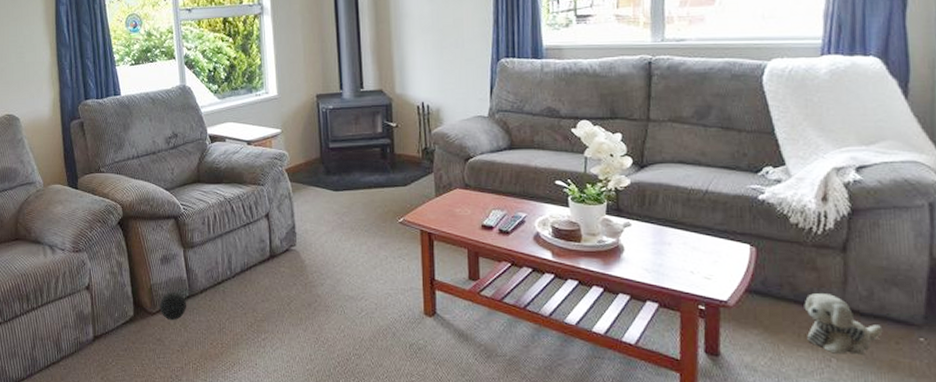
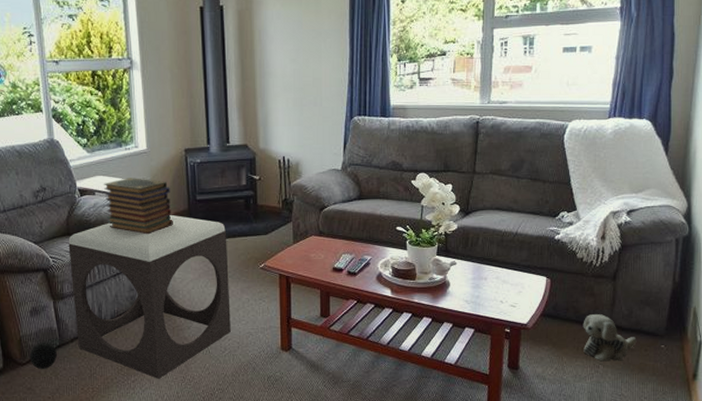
footstool: none [199,162,368,339] -> present [68,214,231,379]
book stack: none [233,124,305,184] -> present [103,178,173,235]

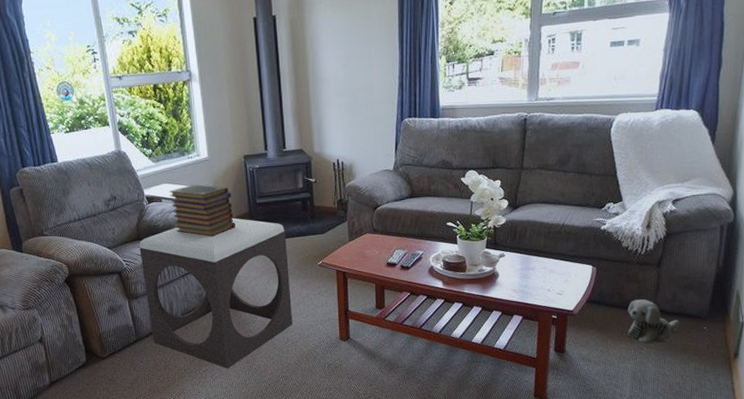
ball: present [29,342,57,369] -> none [109,337,134,362]

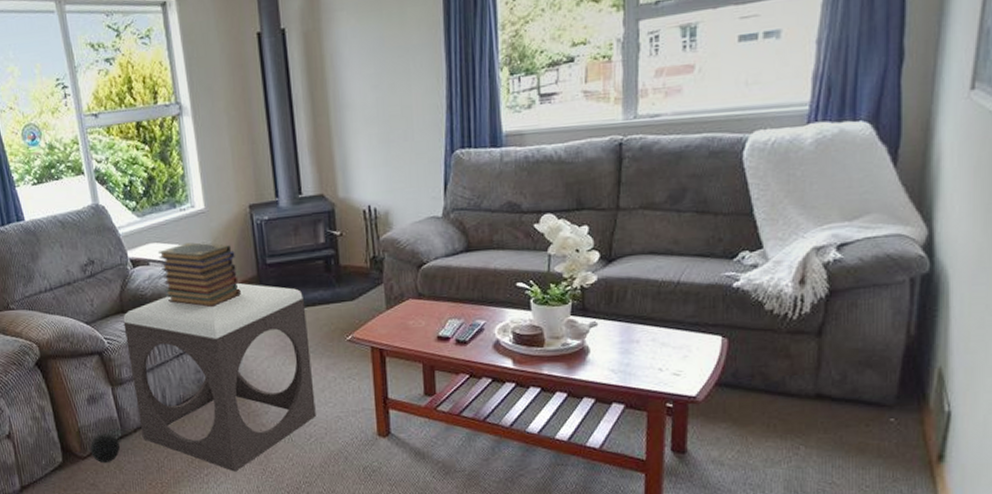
ball: none [109,337,134,362] -> present [90,432,120,463]
plush toy: present [627,299,680,344] -> none [775,381,853,441]

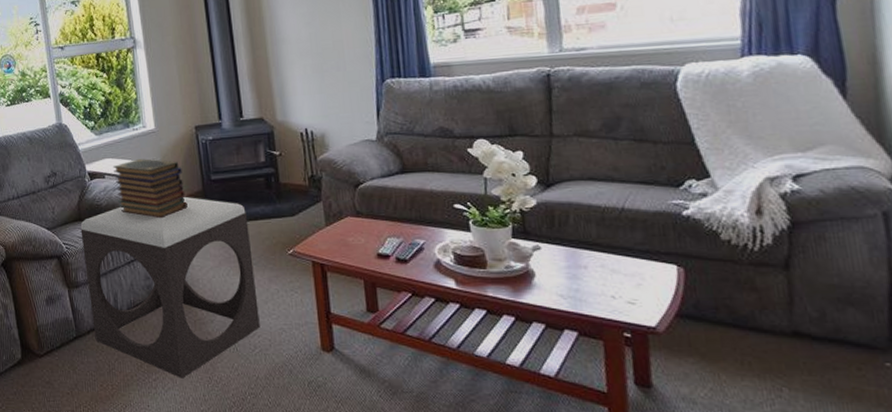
ball: present [90,432,120,463] -> none [47,333,74,362]

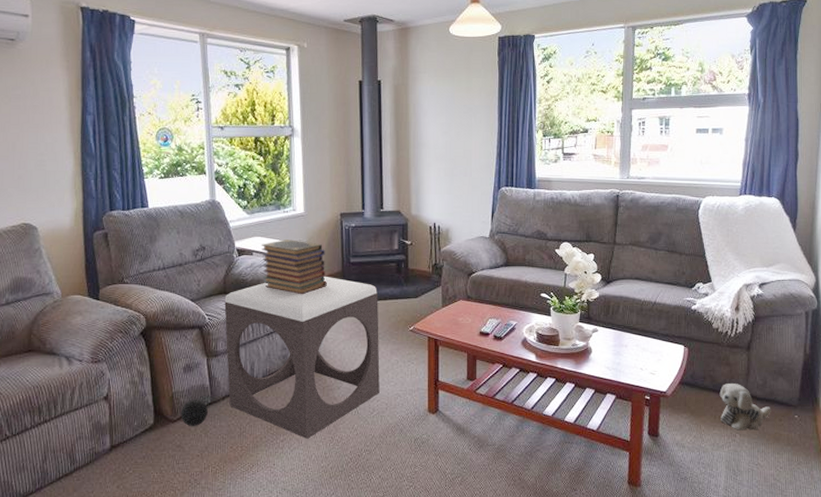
ball: none [47,333,74,362] -> present [180,399,208,426]
plush toy: none [744,316,841,383] -> present [719,384,771,431]

